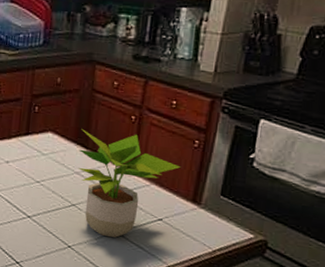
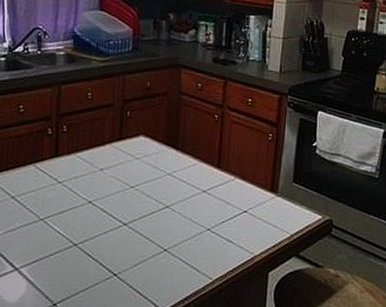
potted plant: present [78,129,181,238] -> none [170,130,259,234]

